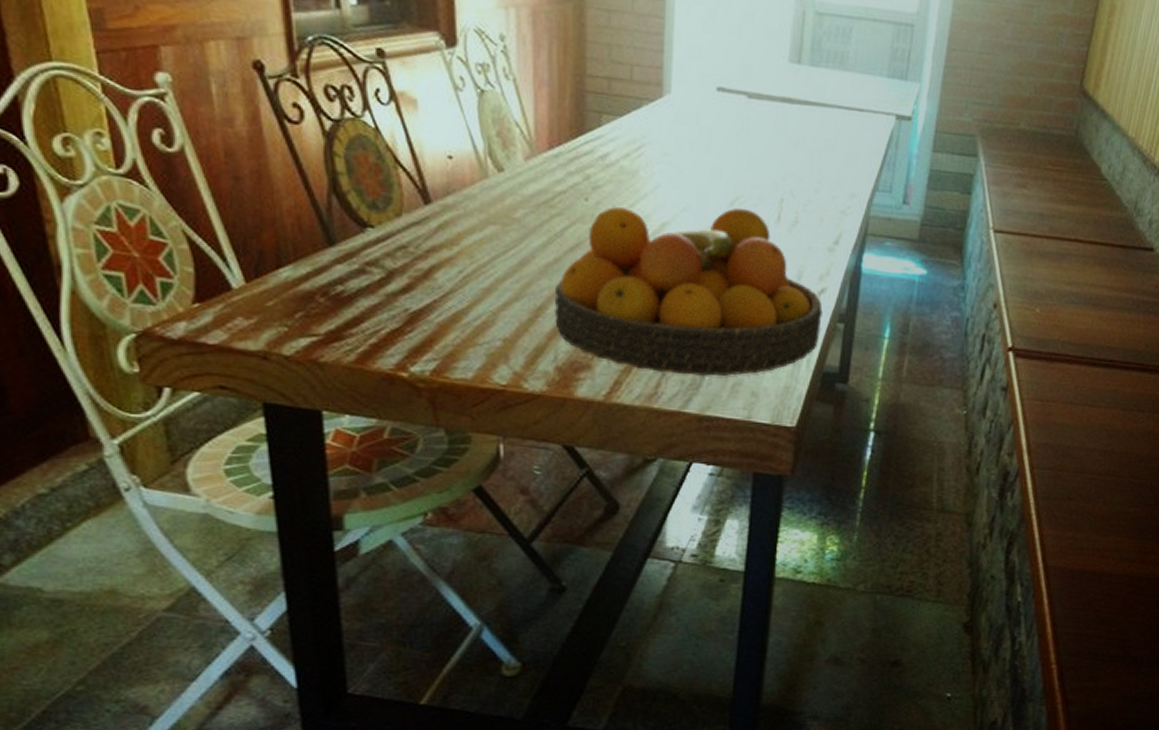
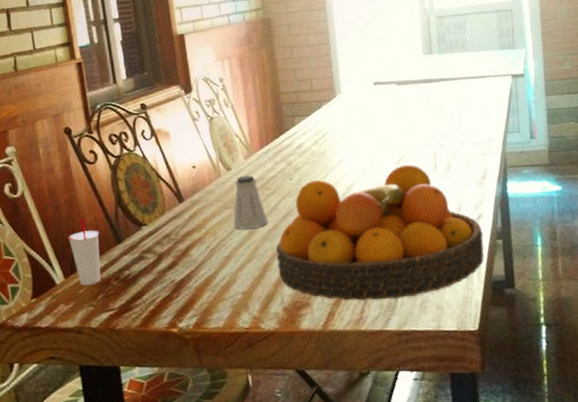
cup: none [252,201,301,297] -> present [68,218,101,286]
saltshaker: none [500,183,548,257] -> present [233,175,268,229]

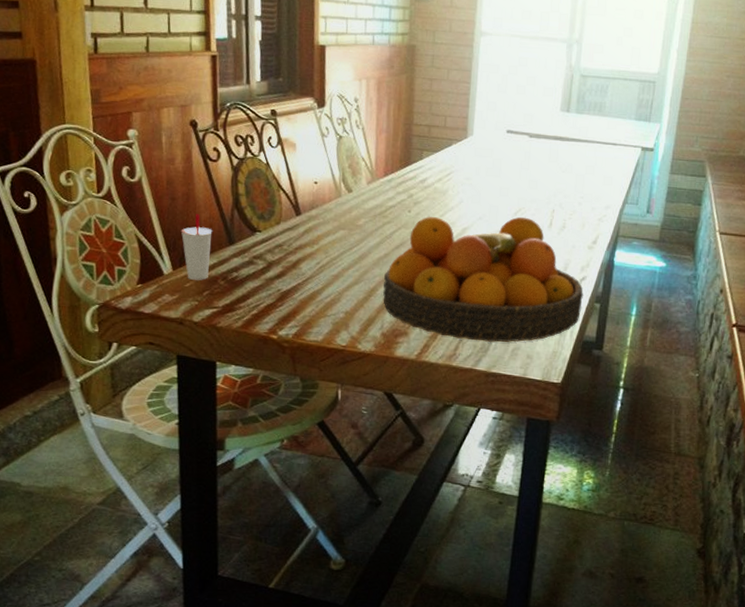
saltshaker: present [233,175,268,229] -> none [346,200,381,253]

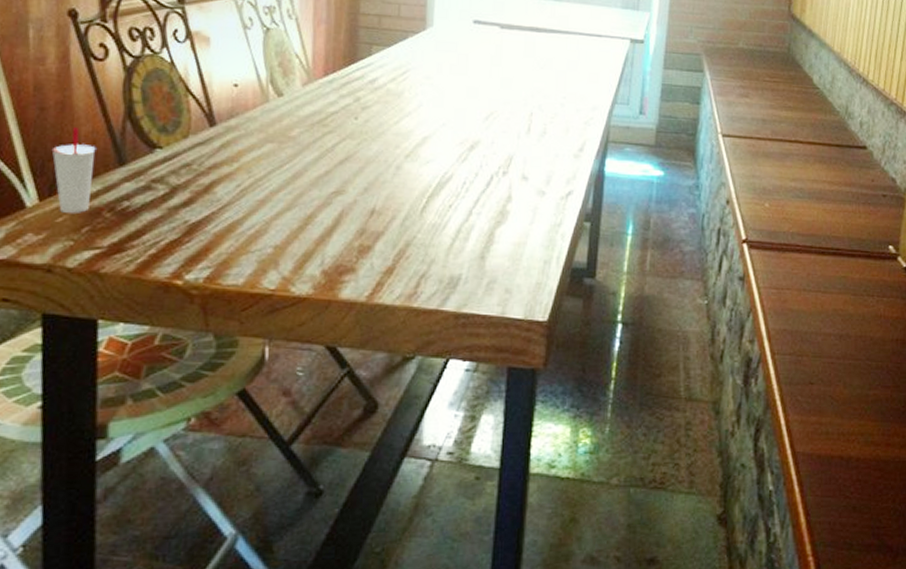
fruit bowl: present [383,216,583,343] -> none [323,121,570,276]

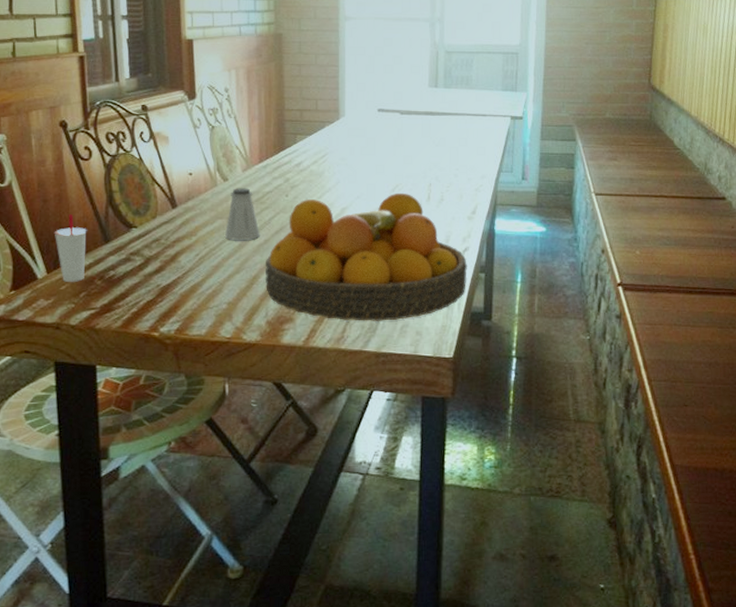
saltshaker: none [276,105,320,170] -> present [225,188,260,240]
fruit bowl: none [323,121,570,276] -> present [266,192,467,322]

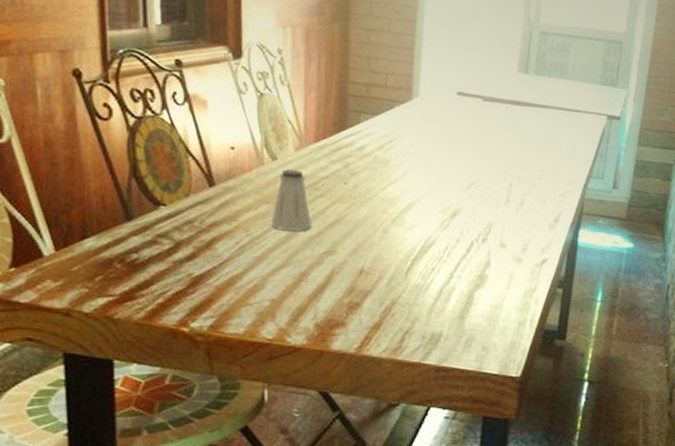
cup: present [54,214,87,282] -> none [64,183,105,263]
fruit bowl: present [266,192,467,322] -> none [316,190,544,334]

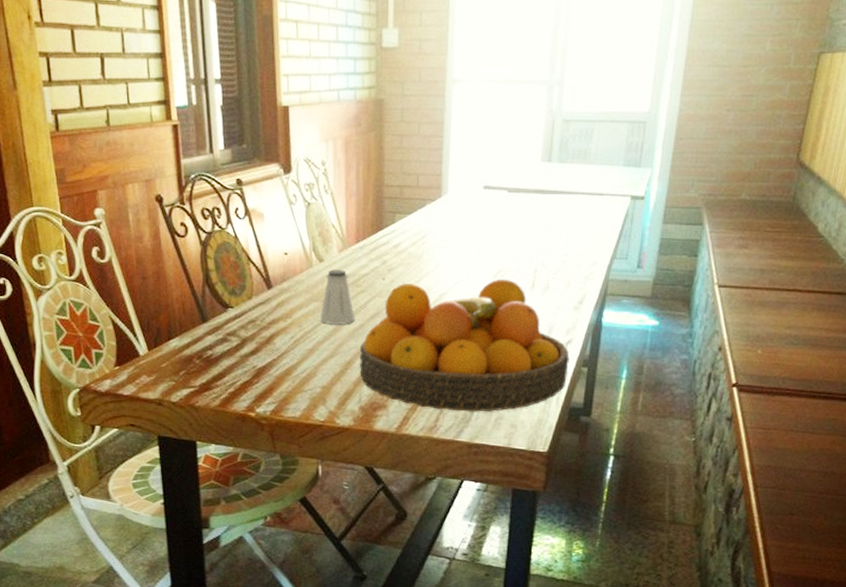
fruit bowl: none [316,190,544,334] -> present [360,278,569,413]

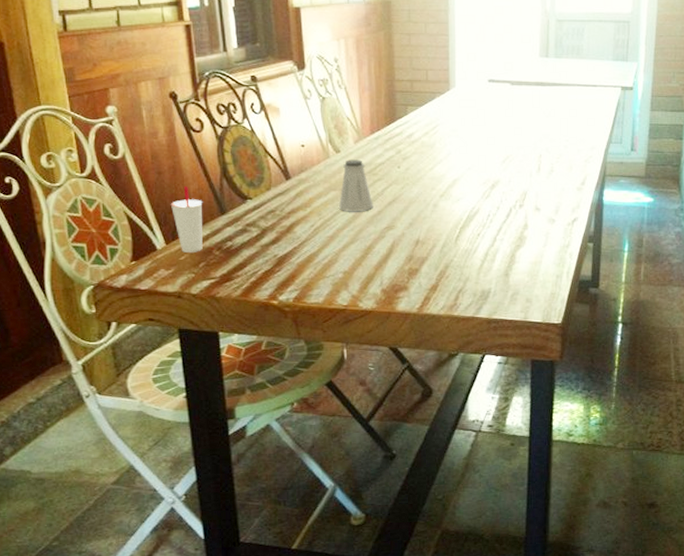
cup: none [153,292,185,360] -> present [170,186,203,253]
fruit bowl: present [360,278,569,413] -> none [380,164,576,290]

